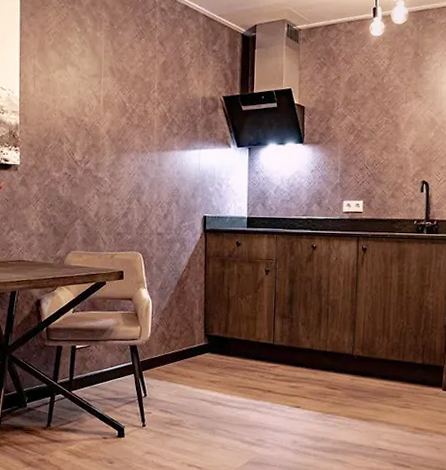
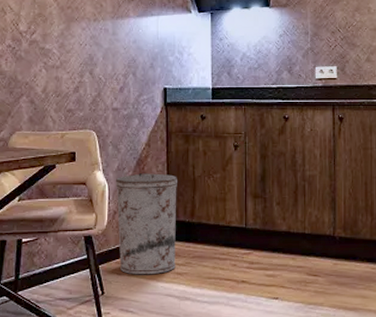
trash can: none [158,292,213,382] -> present [115,173,177,275]

